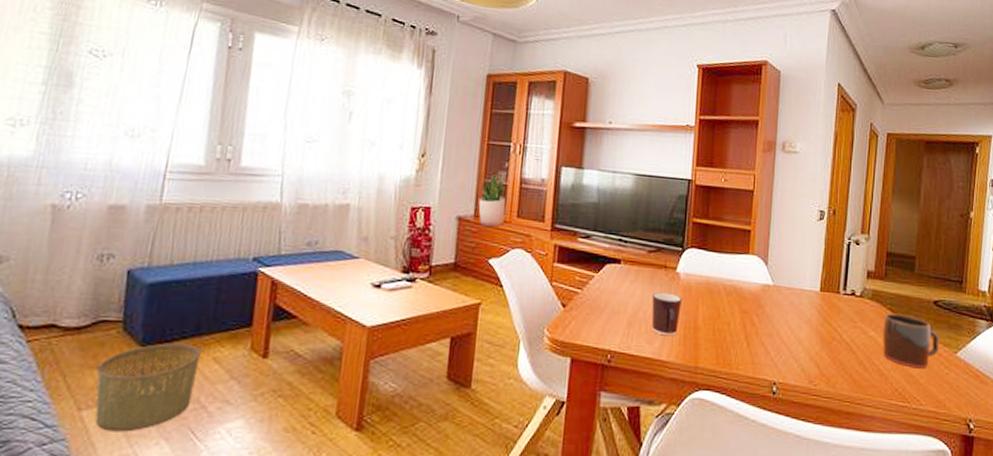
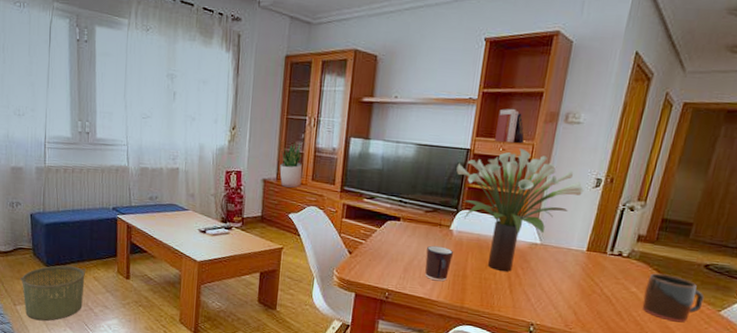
flower arrangement: none [679,178,809,320] -> present [456,148,584,272]
books: none [716,137,745,174] -> present [495,109,524,144]

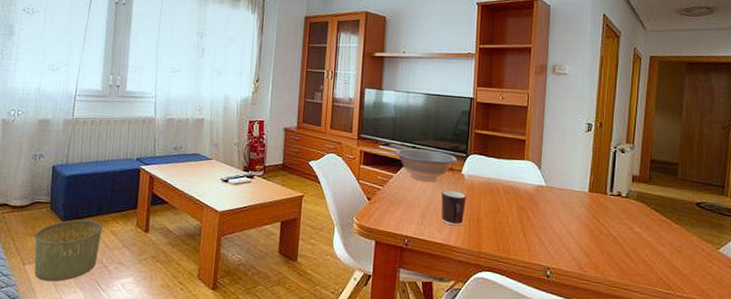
planter: present [279,143,303,188] -> none [300,94,322,136]
bowl: none [379,202,448,238] -> present [394,148,458,182]
flower arrangement: present [456,148,584,272] -> none [463,97,578,214]
books: present [495,109,524,144] -> none [494,62,520,93]
mug: present [642,273,704,322] -> none [648,212,702,262]

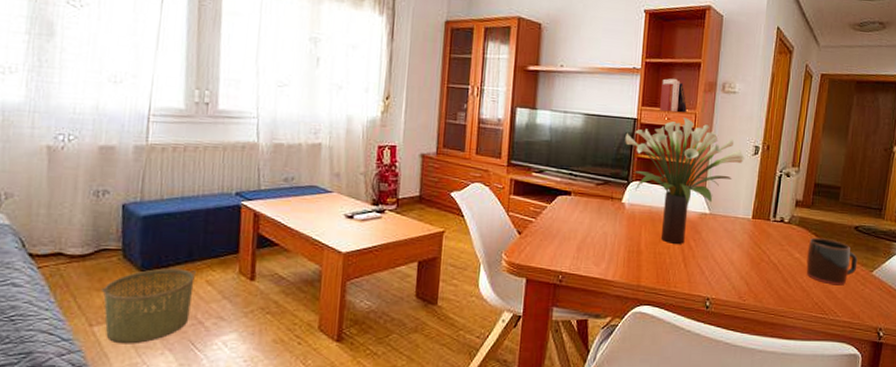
bowl: present [394,148,458,182] -> none [548,175,619,213]
mug: present [441,190,466,226] -> none [598,220,626,259]
flower arrangement: none [463,97,578,214] -> present [625,117,745,244]
books: none [494,62,520,93] -> present [660,78,687,113]
mug: none [648,212,702,262] -> present [806,237,858,286]

